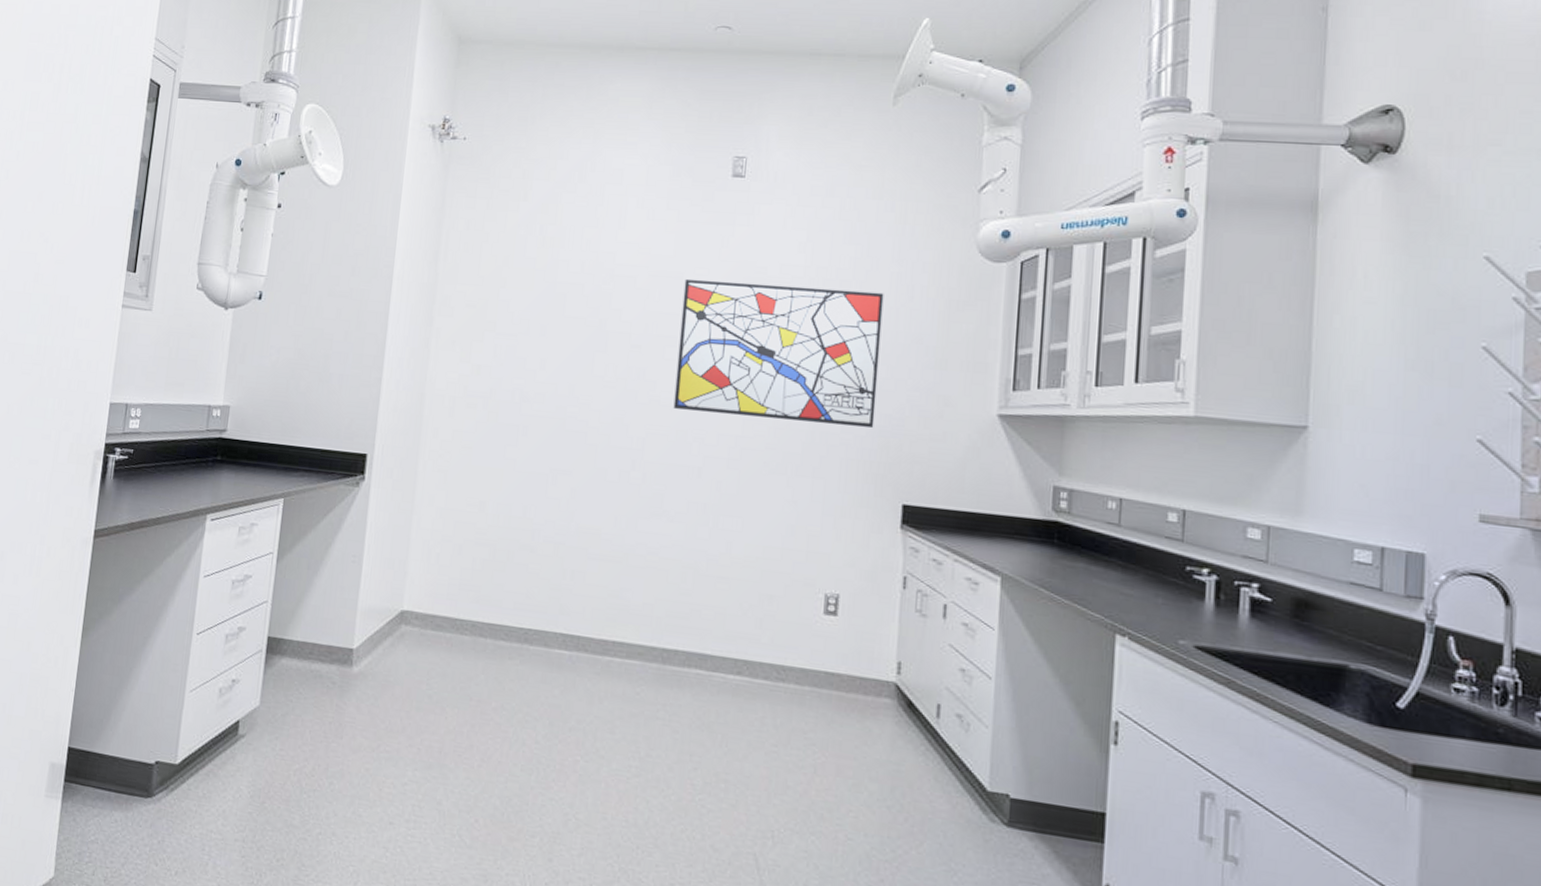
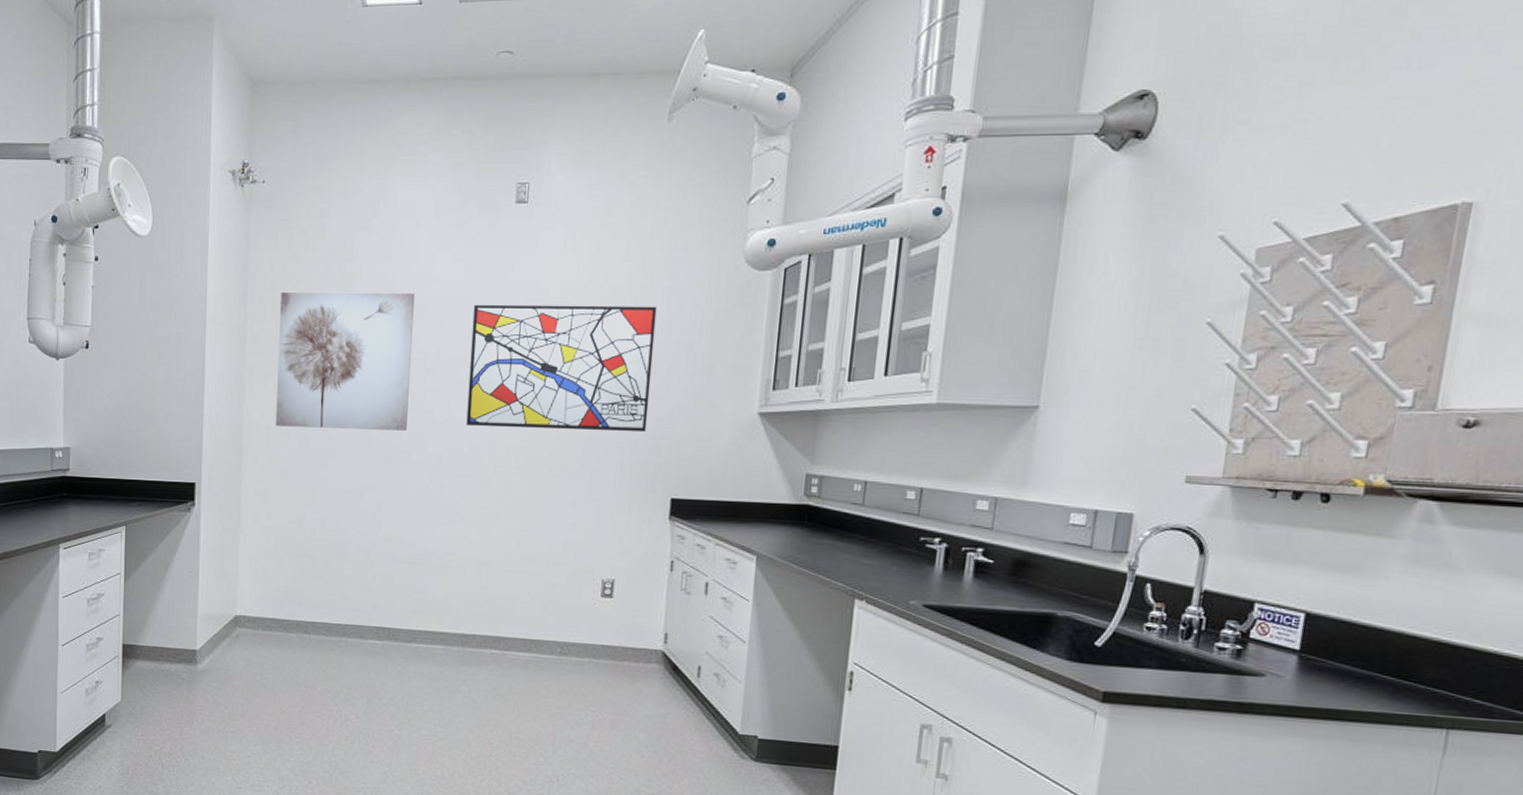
wall art: none [461,253,621,411] -> present [276,292,414,431]

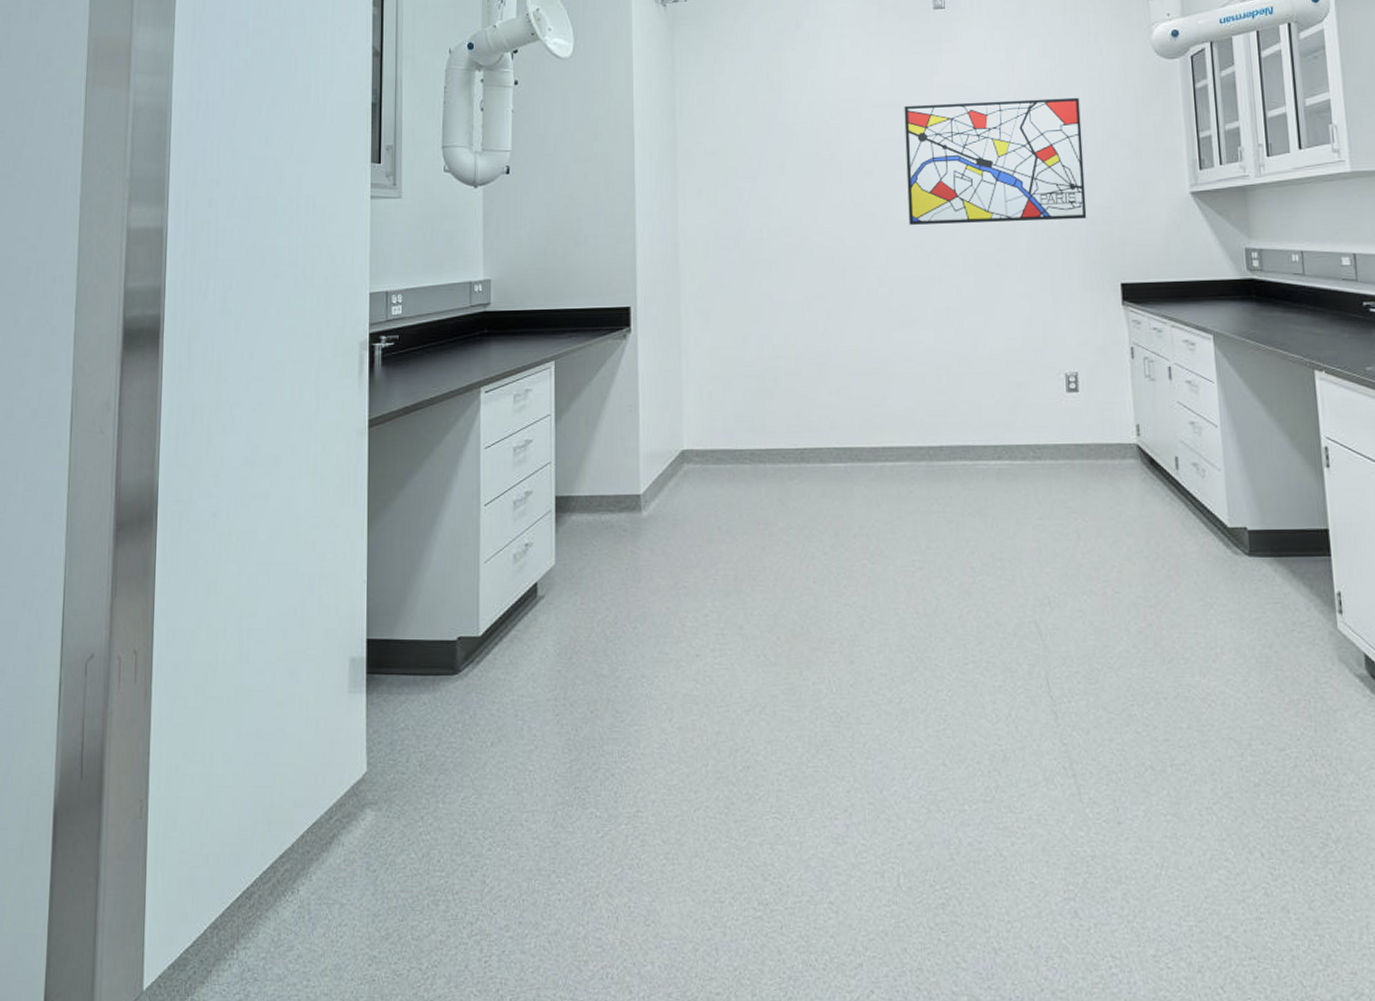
wall art: present [276,292,414,431] -> none [710,98,849,240]

